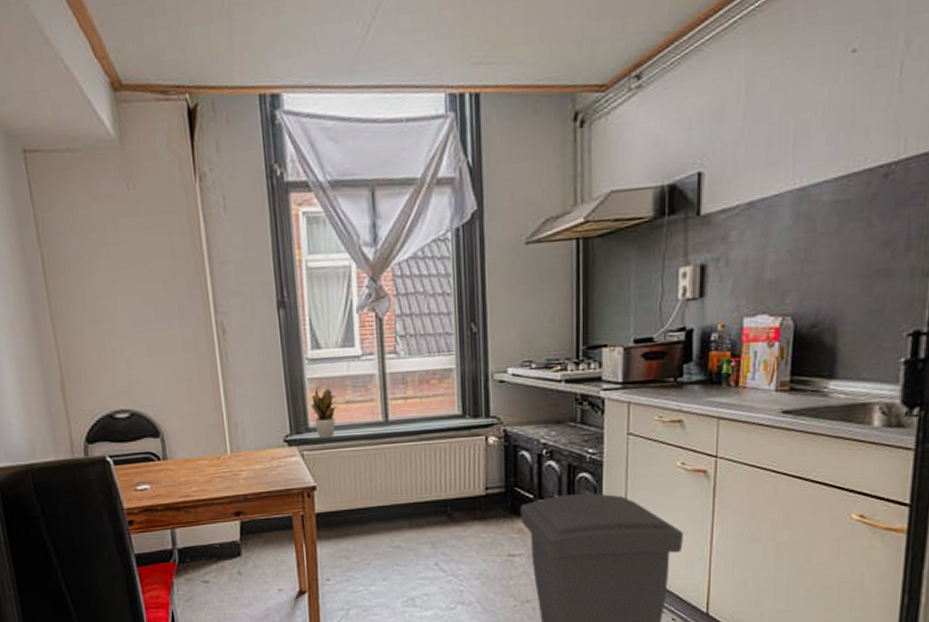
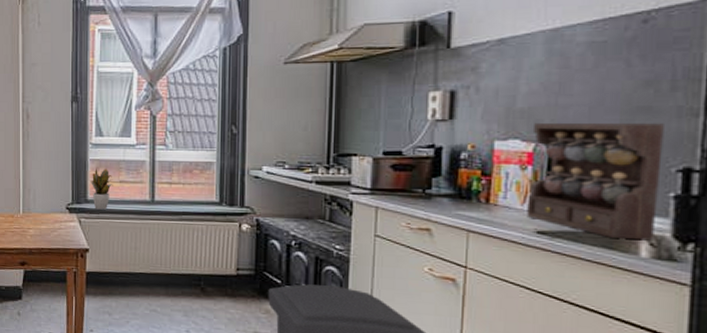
spice rack: none [773,286,899,411] -> present [526,122,664,241]

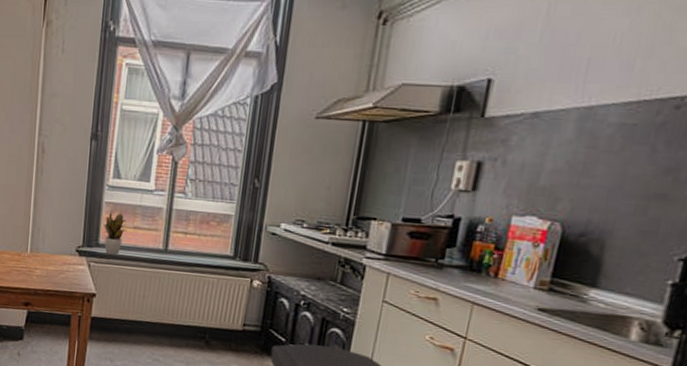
spice rack: present [526,122,664,241] -> none [531,200,676,325]

